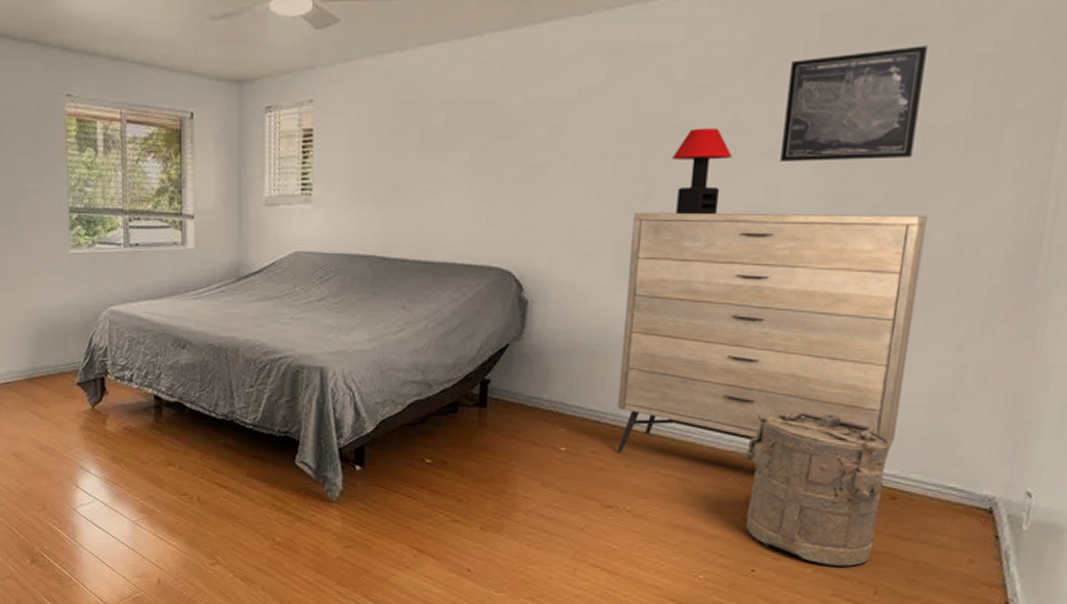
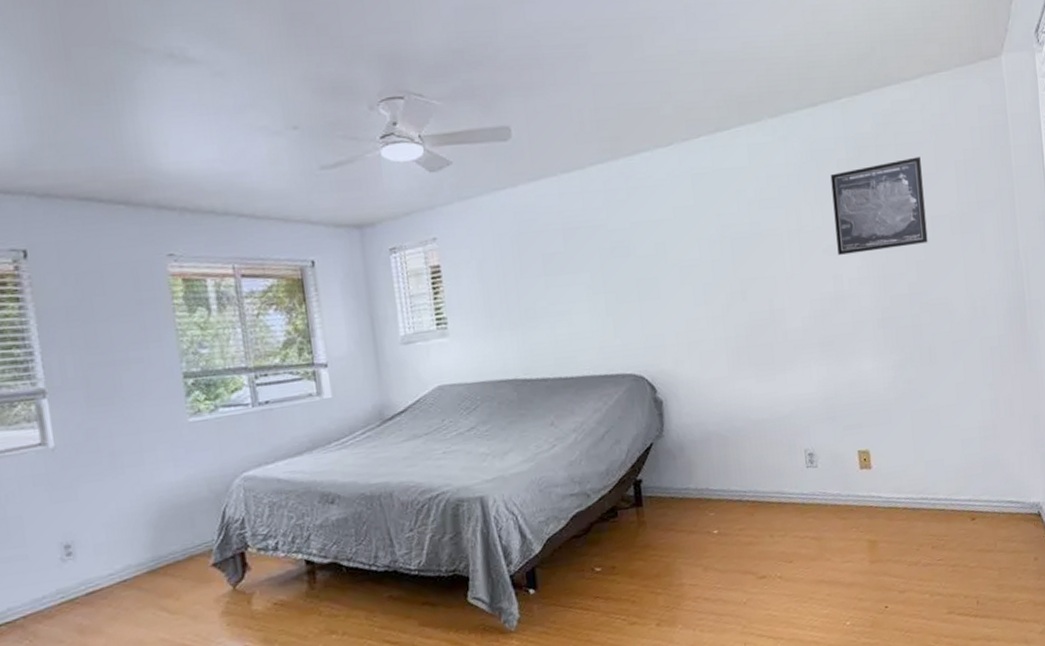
dresser: present [616,211,928,488] -> none [736,286,964,526]
table lamp: present [672,128,732,215] -> none [757,232,803,308]
laundry hamper: present [729,411,890,567] -> none [848,458,968,588]

